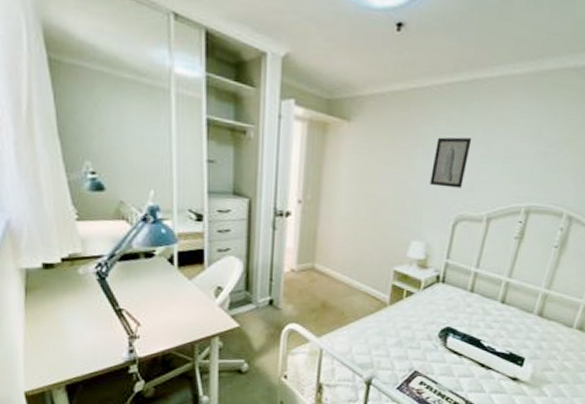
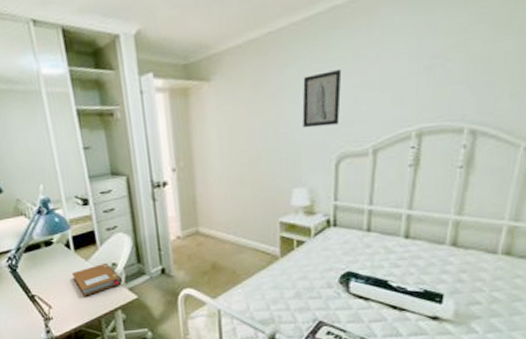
notebook: none [171,285,227,318] -> present [72,262,123,297]

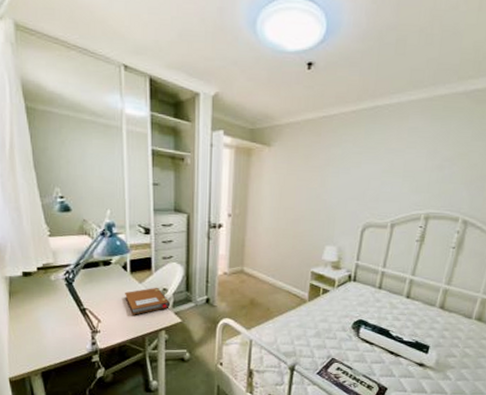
wall art: present [302,70,342,128] -> none [340,156,376,200]

